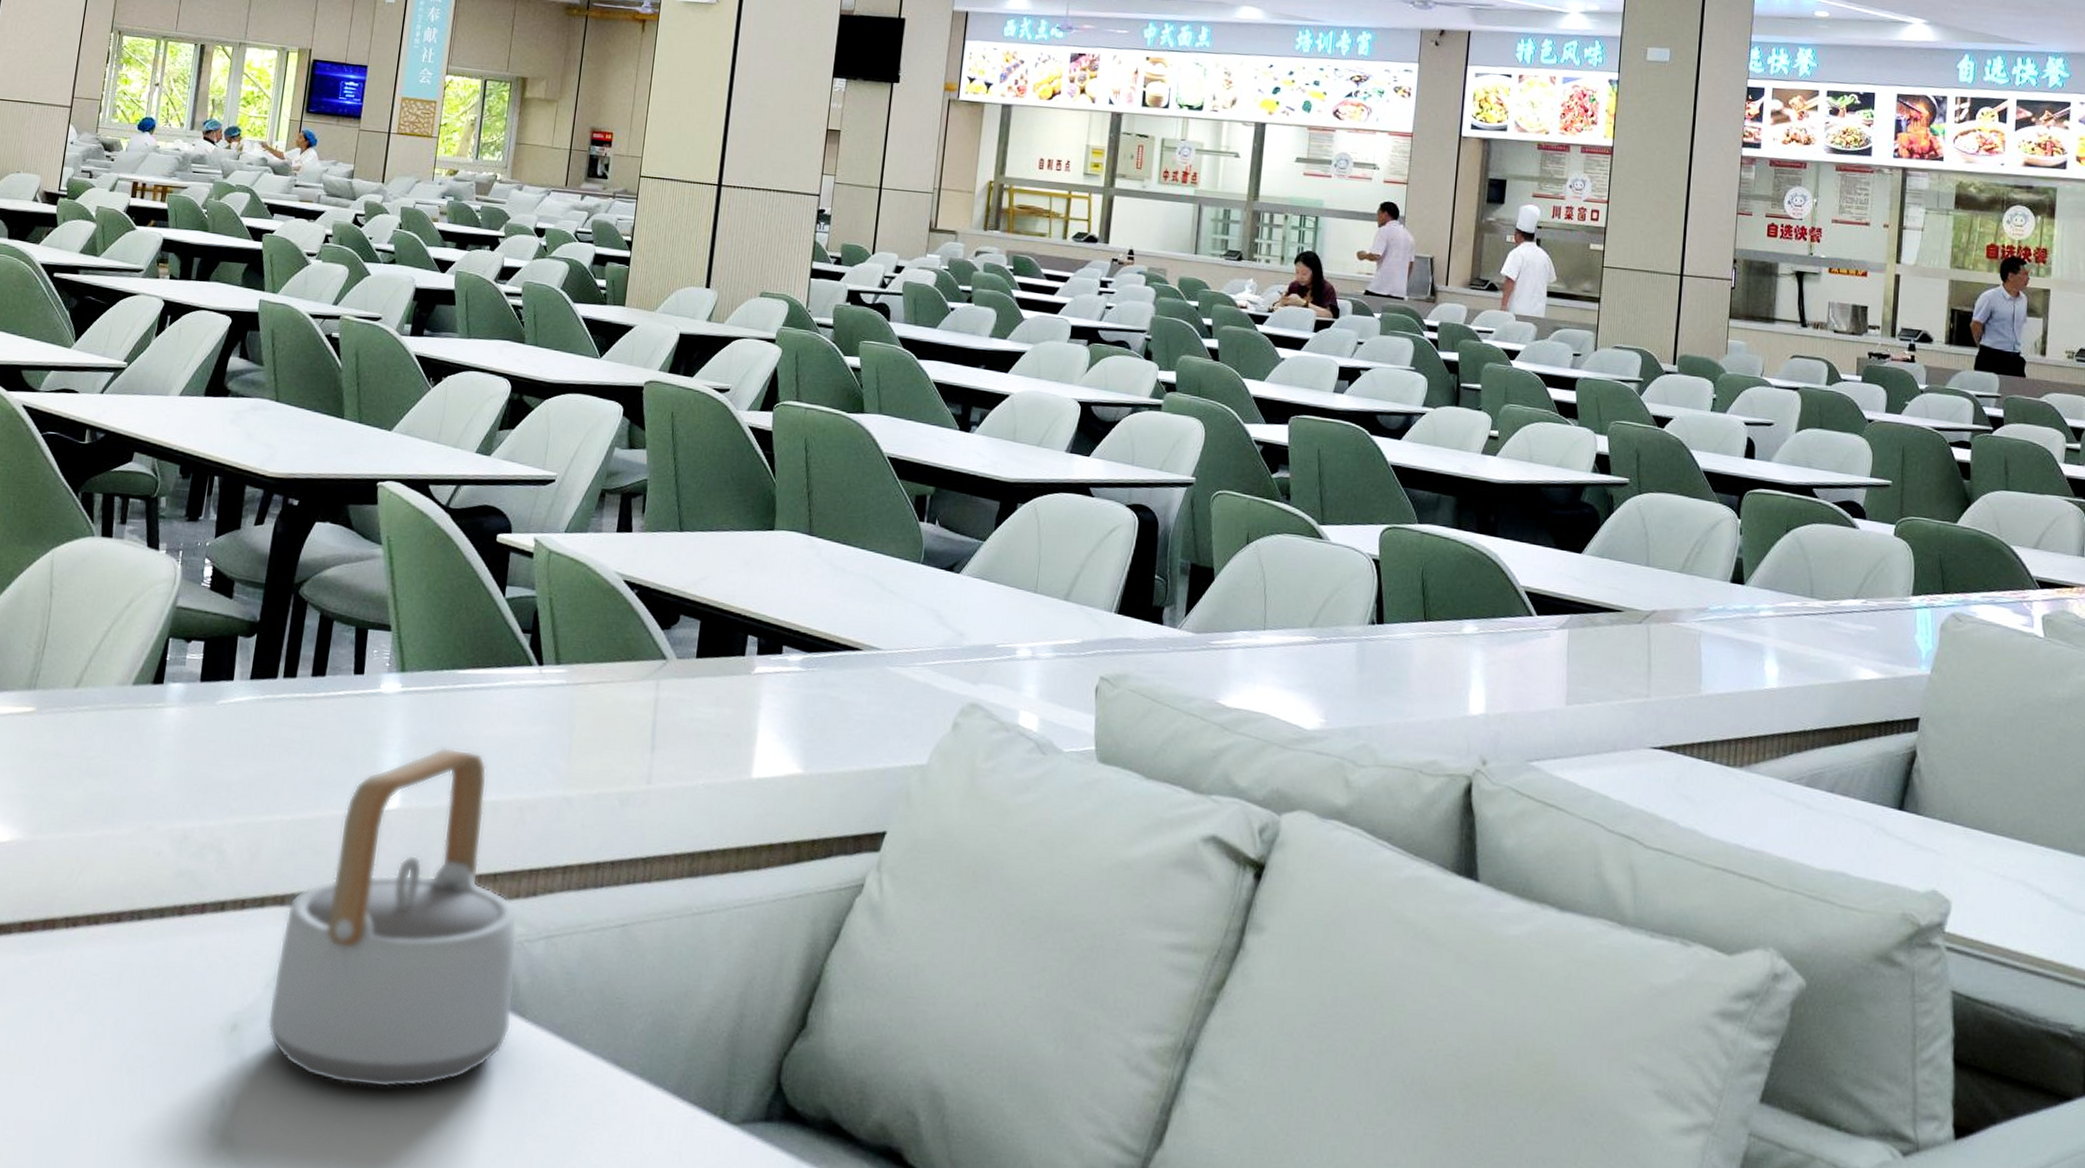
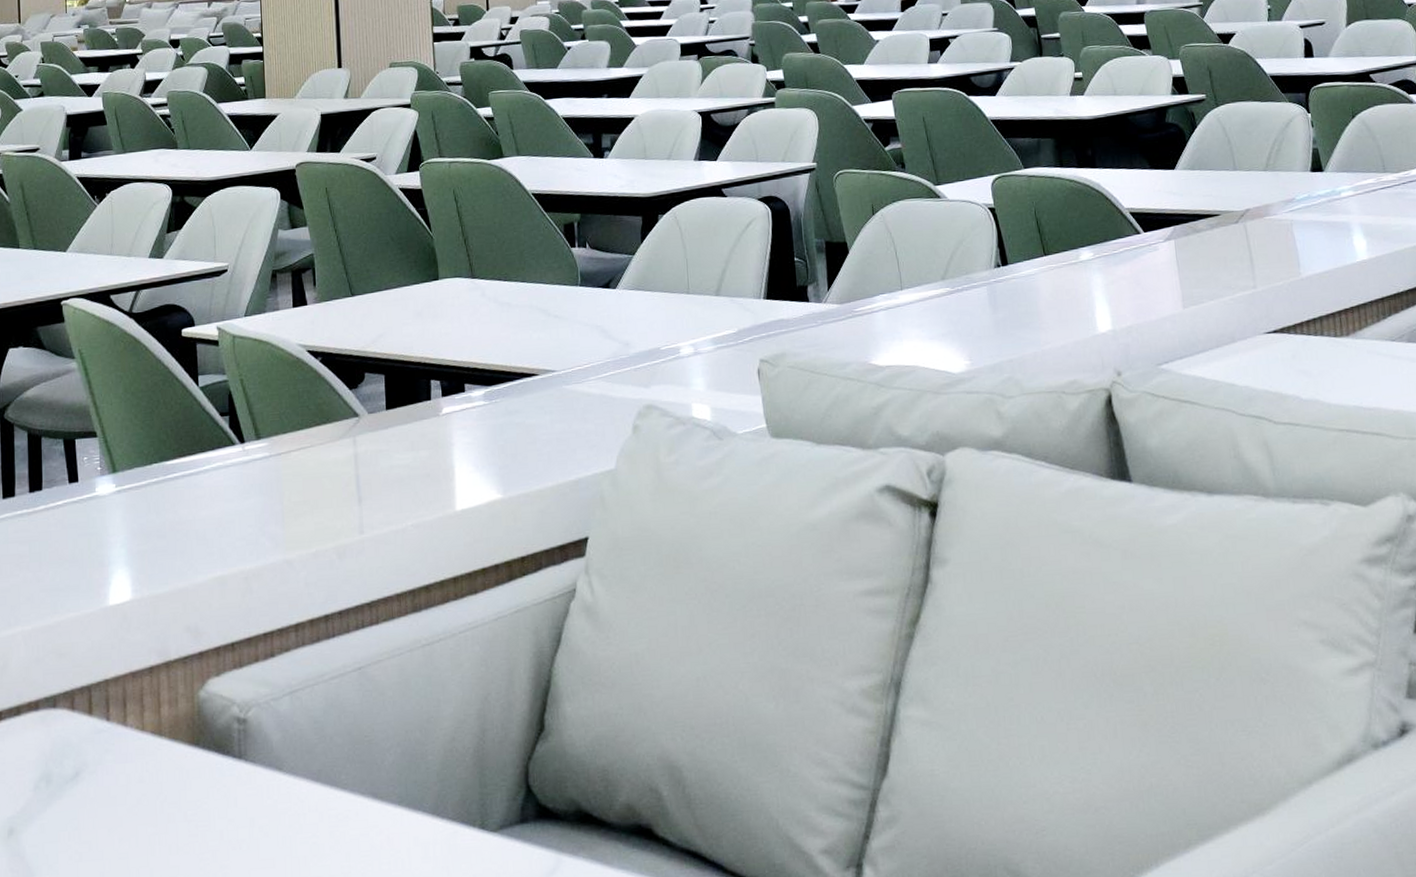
teapot: present [267,747,518,1089] -> none [40,534,271,865]

